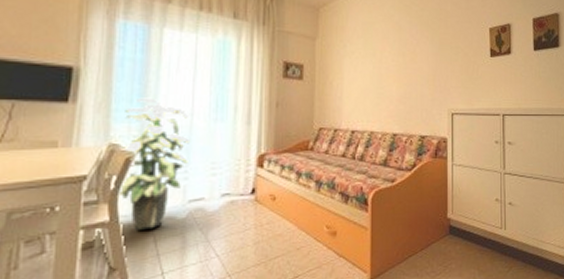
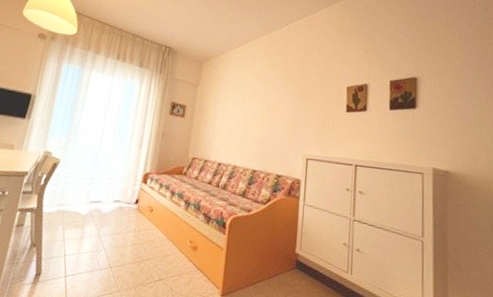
indoor plant: present [116,97,191,230] -> none [43,120,99,219]

